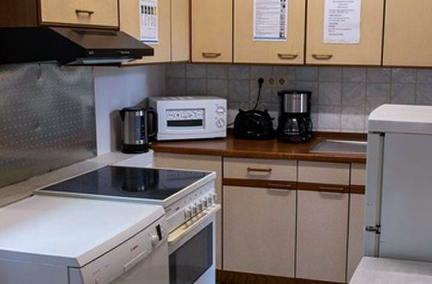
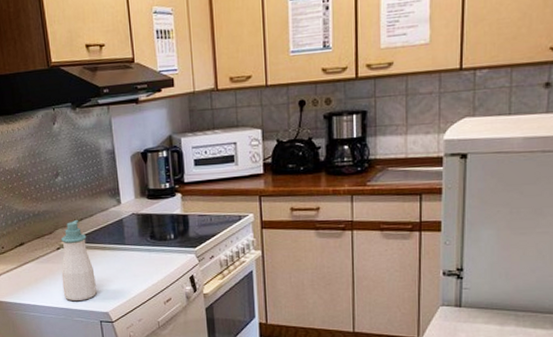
soap bottle: none [32,169,66,247] -> present [60,220,97,302]

